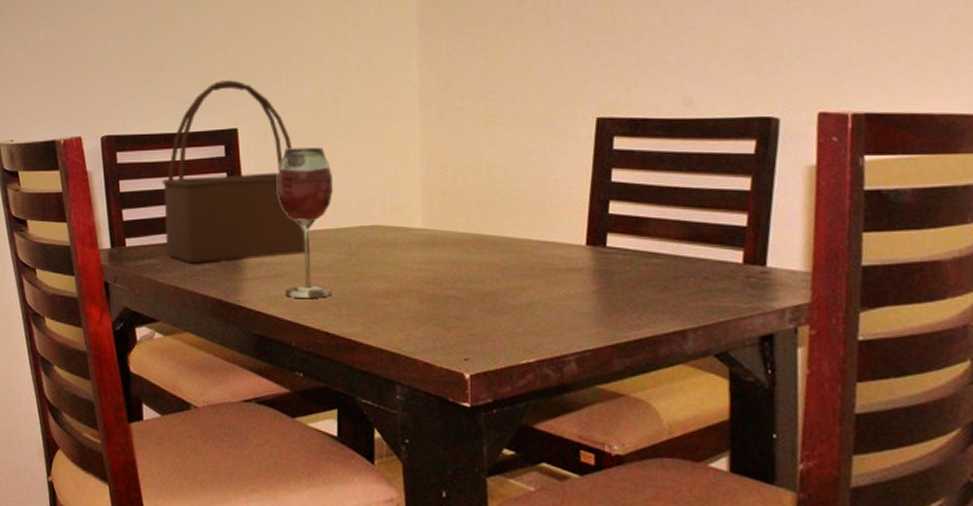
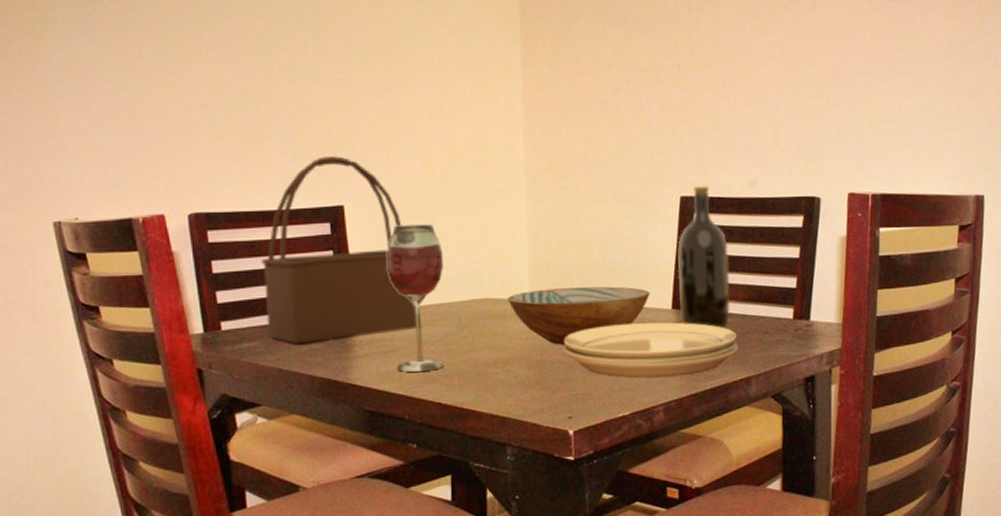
bowl: none [399,217,560,279] -> present [507,286,650,345]
plate: none [459,260,670,323] -> present [563,322,738,379]
wine bottle: none [593,106,660,271] -> present [677,186,731,329]

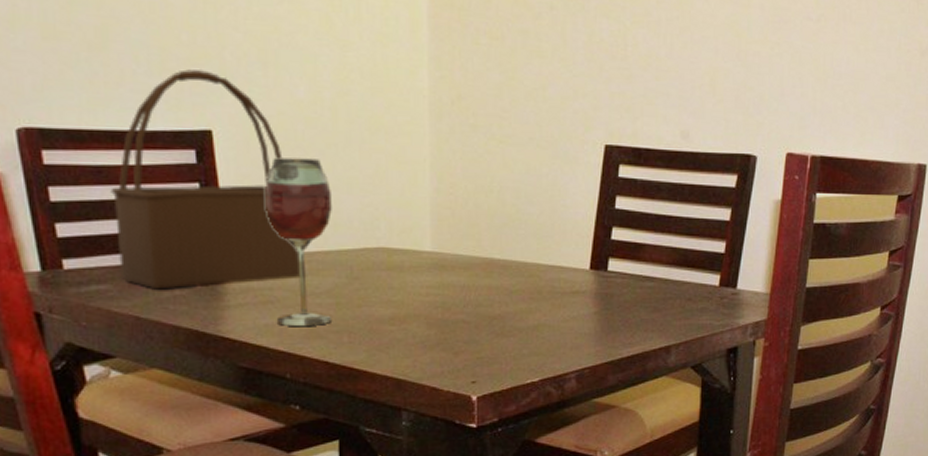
bowl: present [507,286,650,345] -> none [406,240,567,303]
plate: present [563,322,738,379] -> none [468,283,659,343]
wine bottle: present [677,186,731,329] -> none [598,134,656,294]

